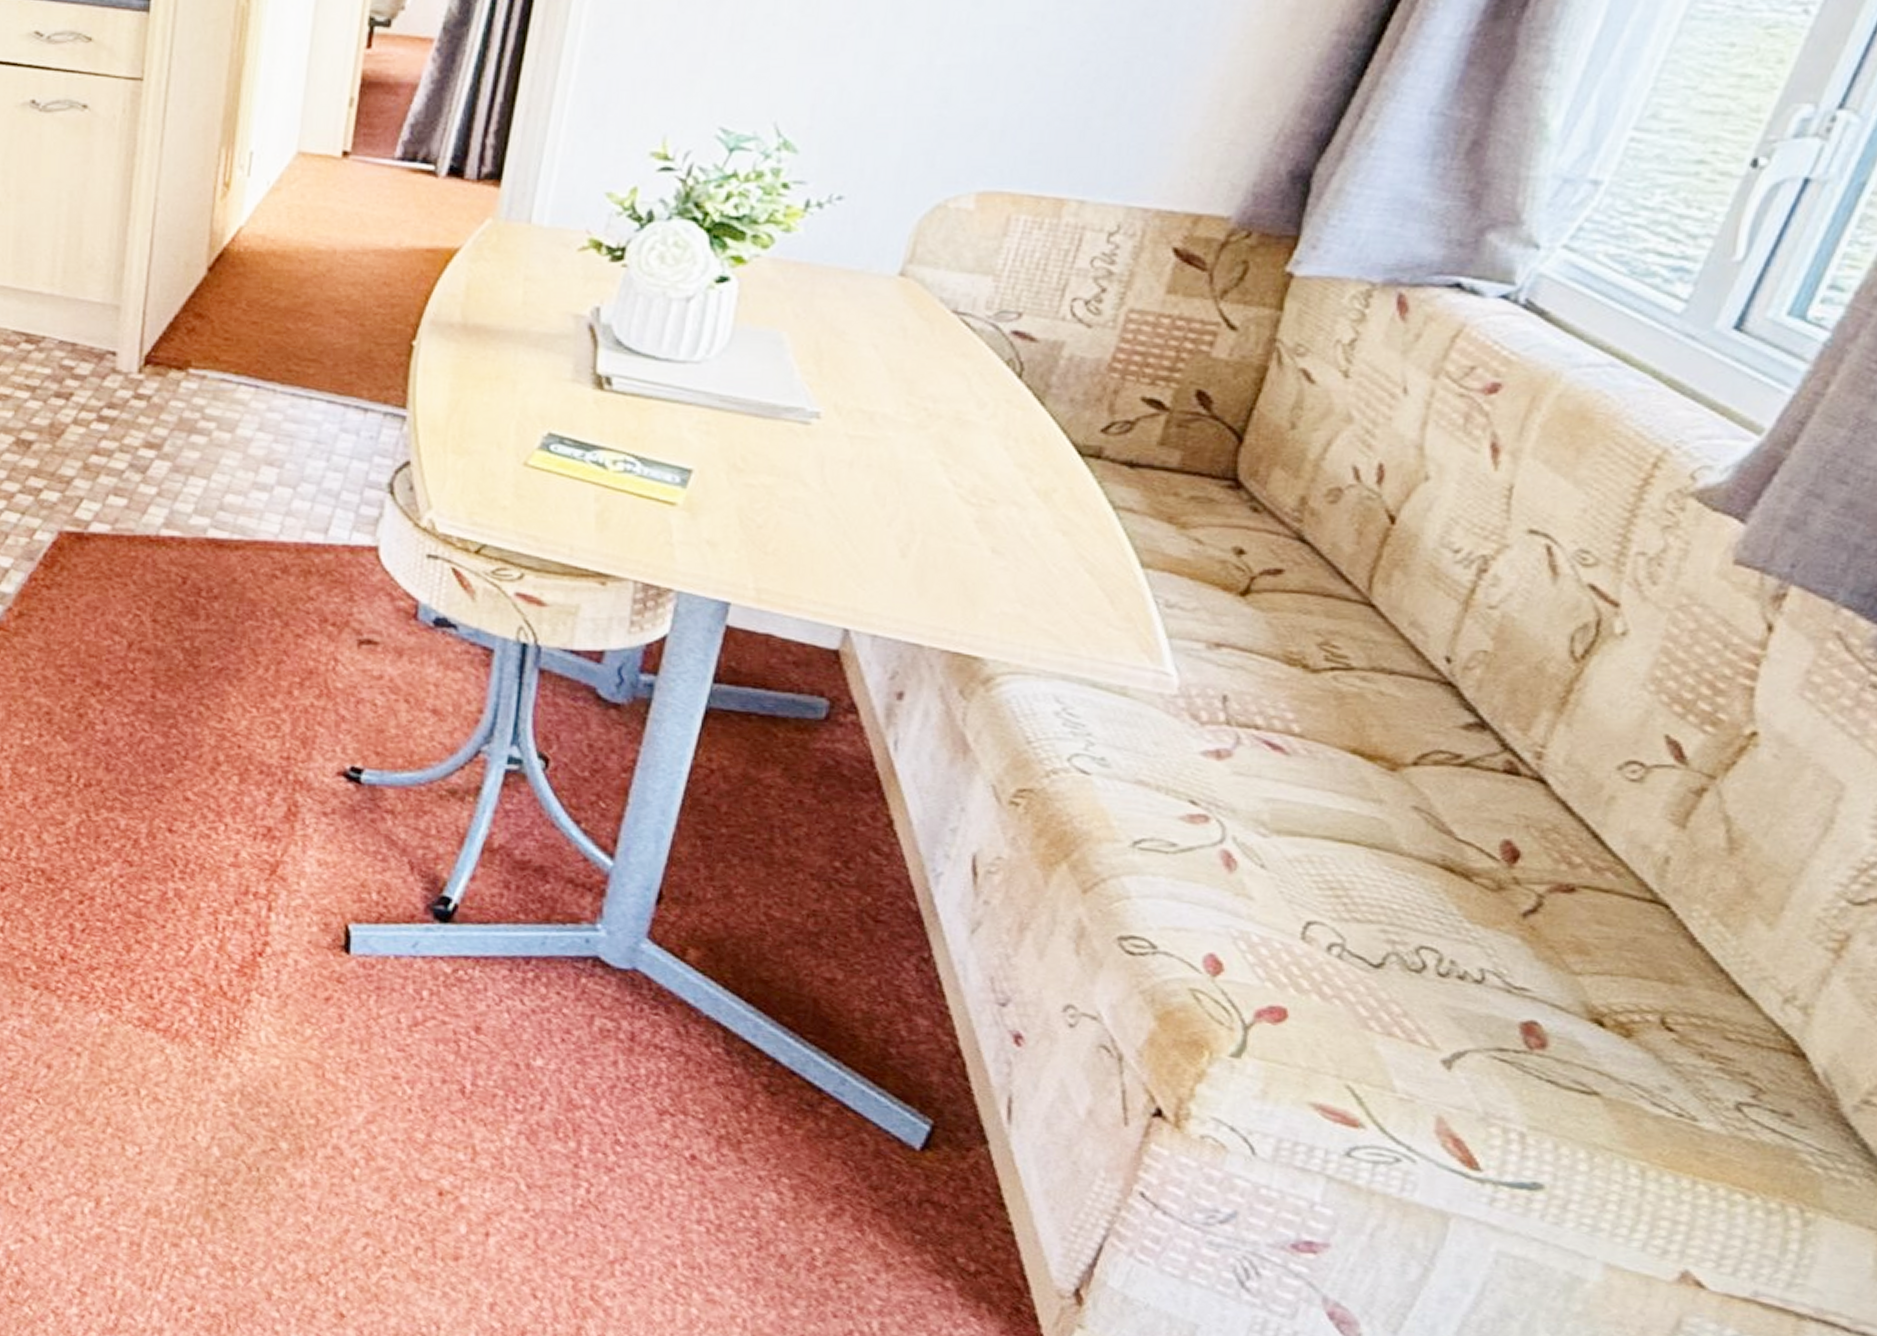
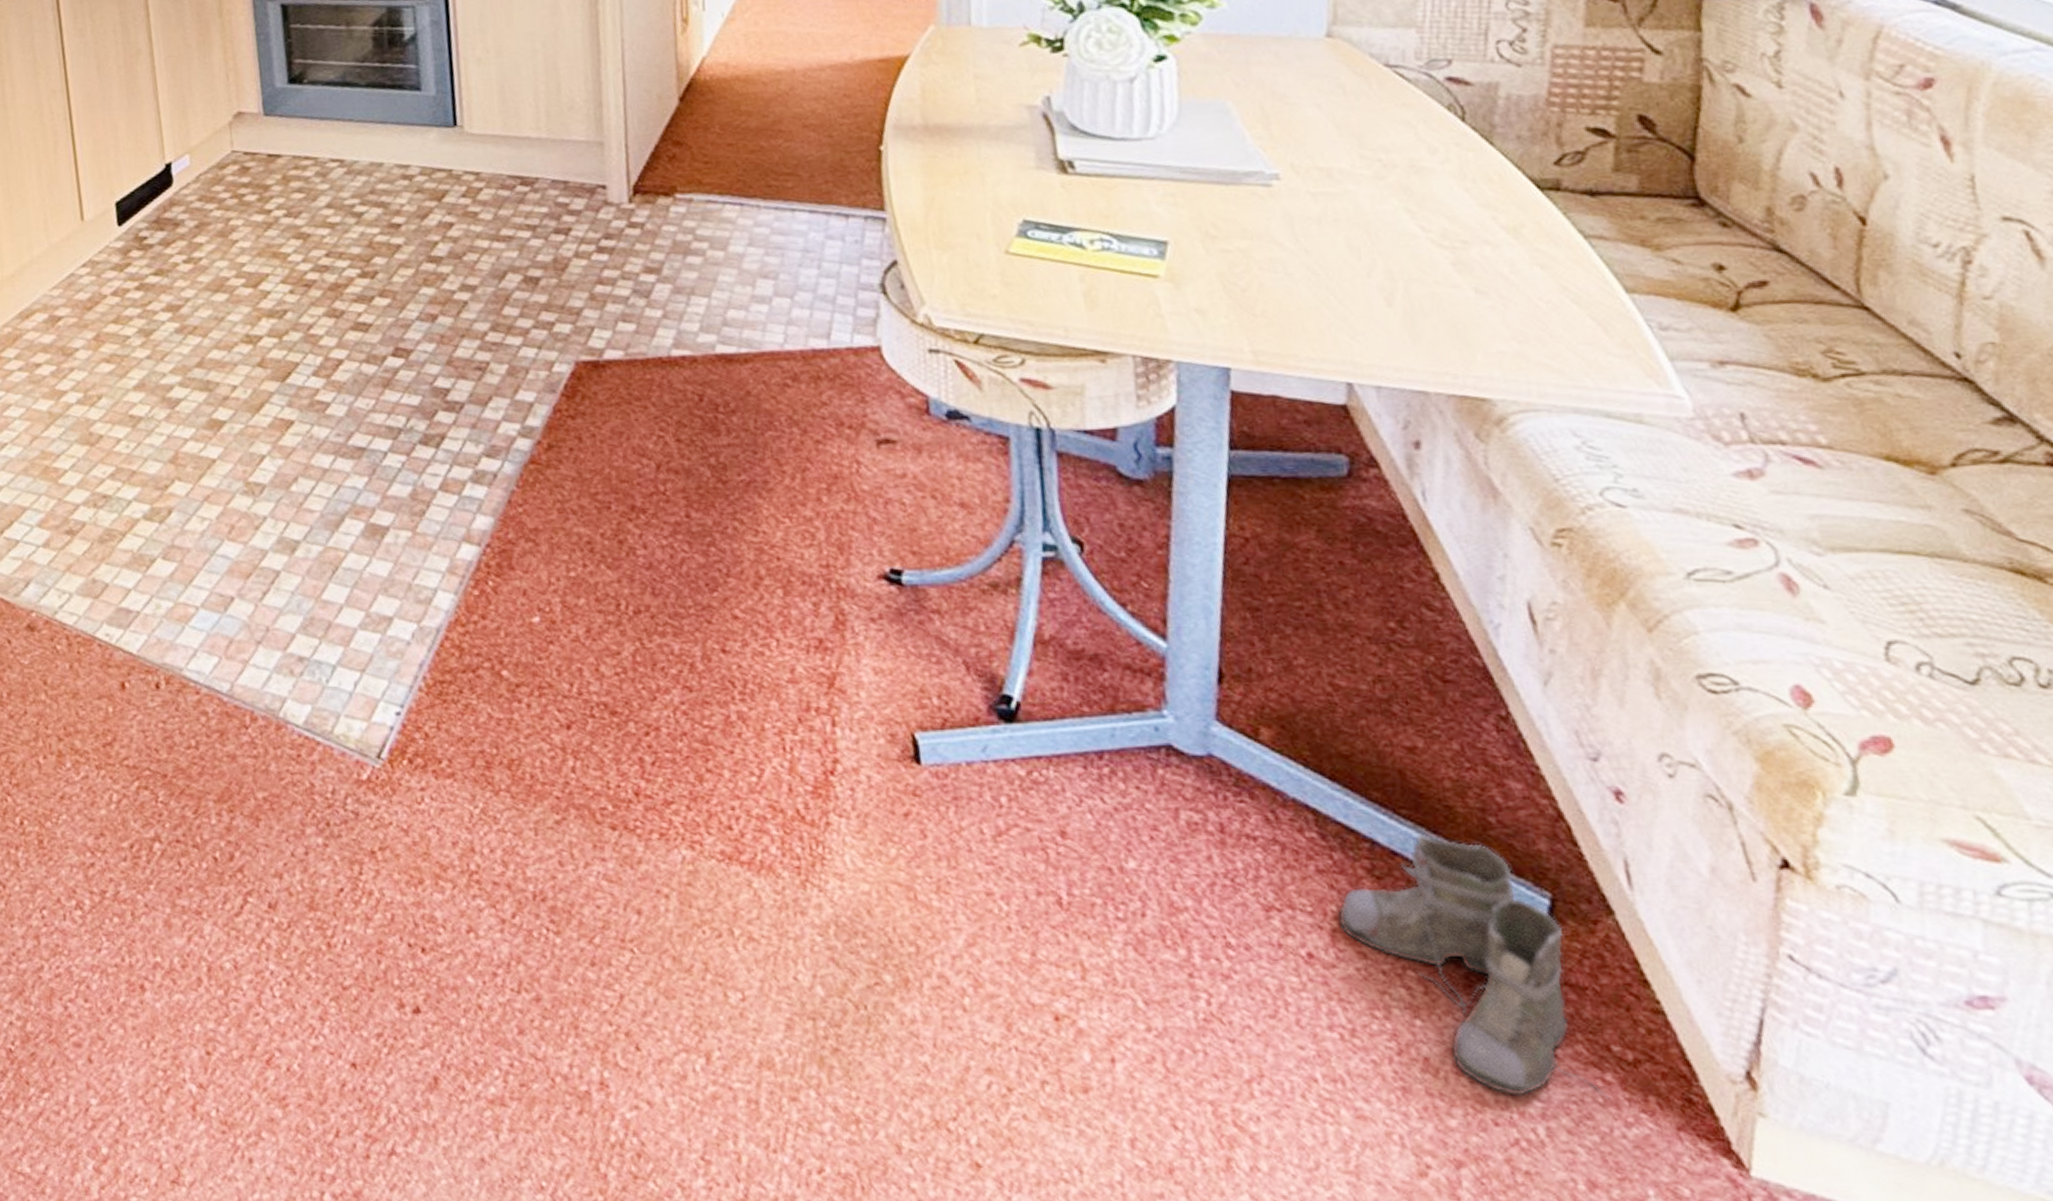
boots: none [726,1057,946,1304] -> present [1337,833,1611,1100]

